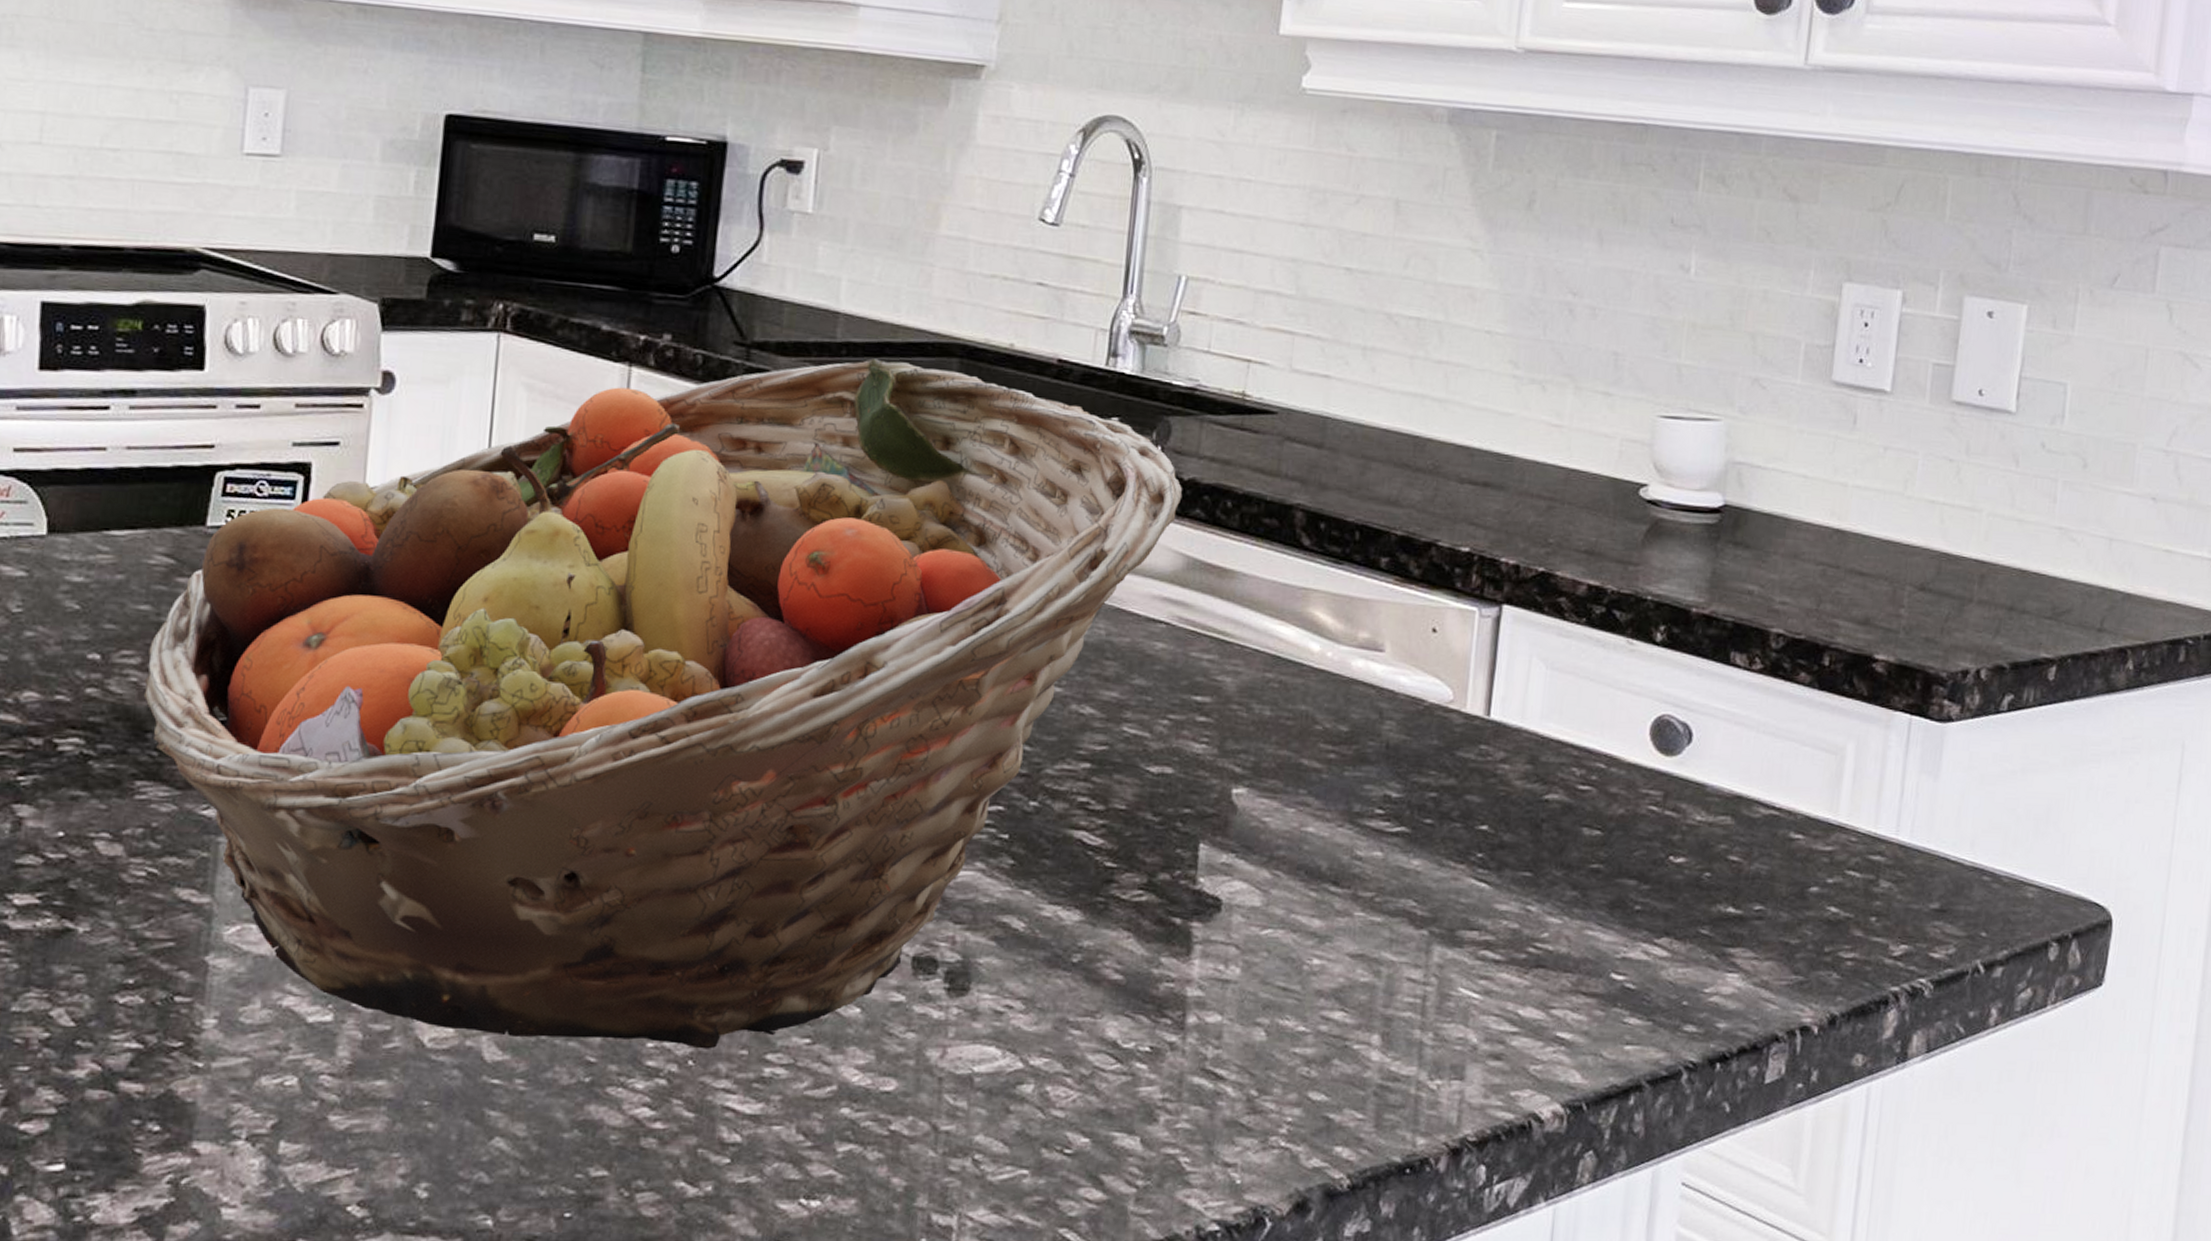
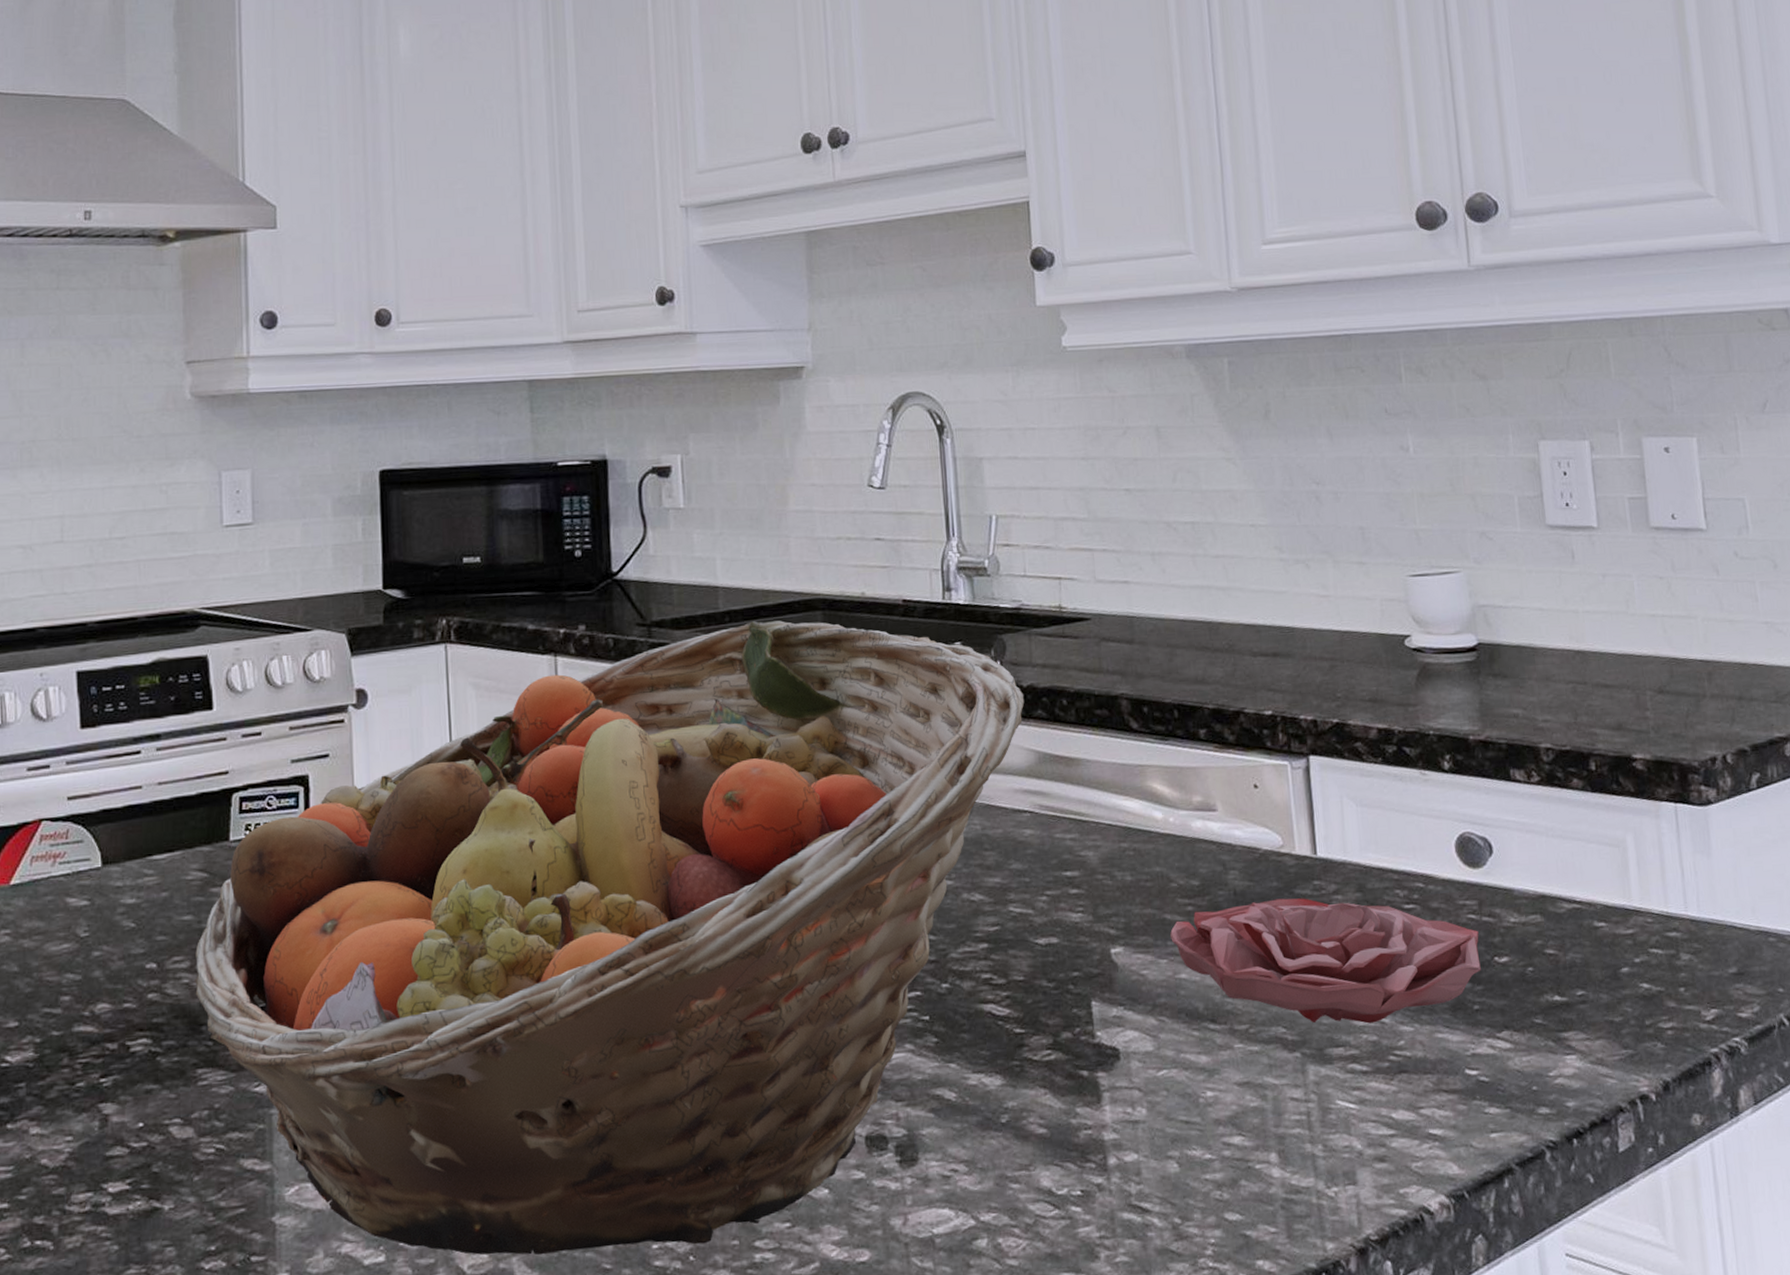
flower: none [1304,759,1657,910] -> present [1170,898,1481,1024]

